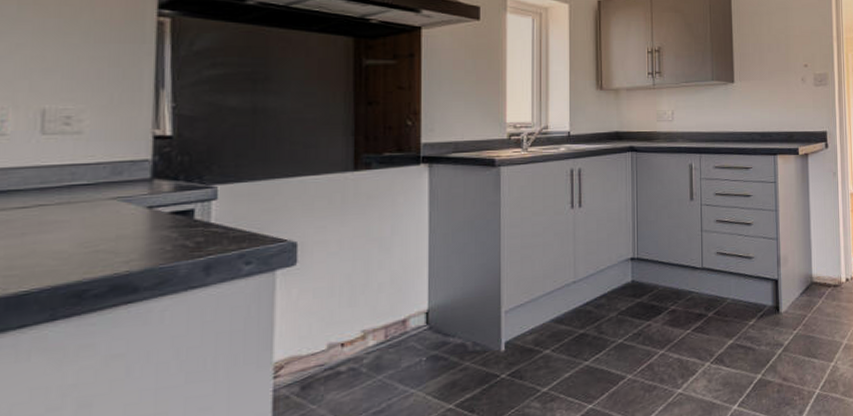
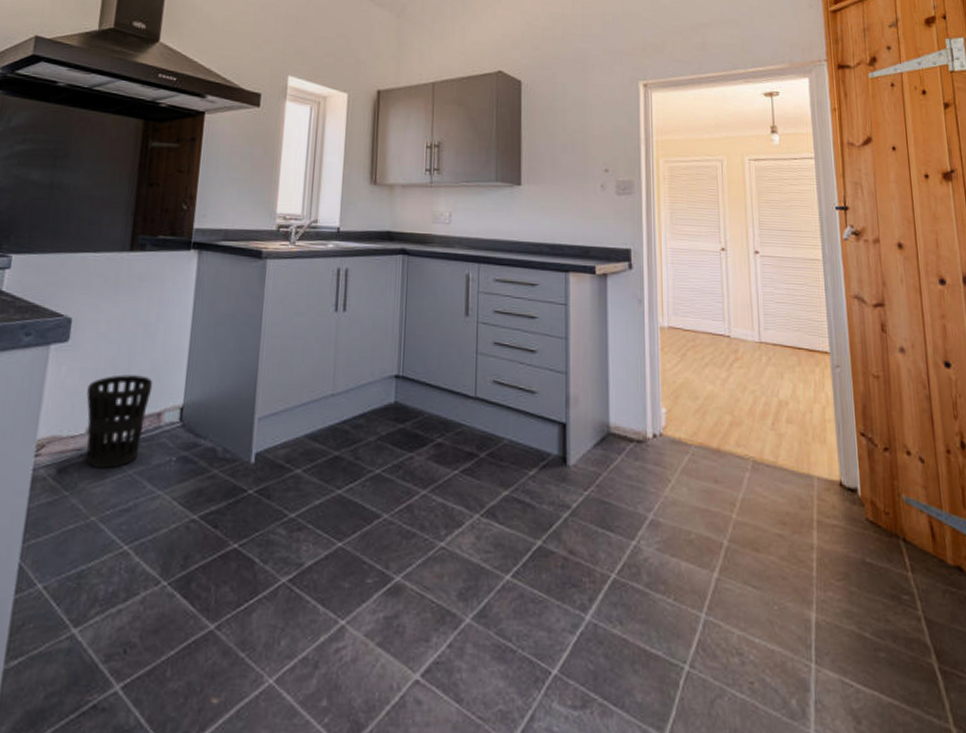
wastebasket: none [324,288,394,379] -> present [85,374,153,468]

